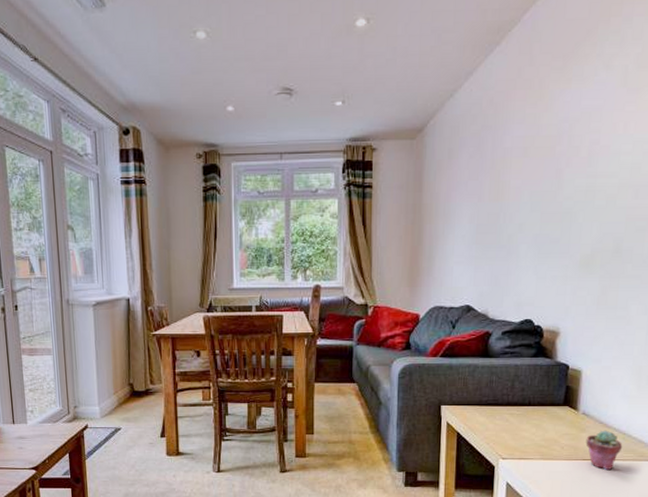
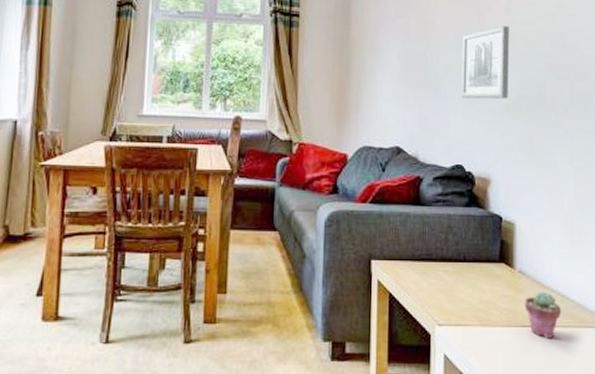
wall art: none [534,180,589,256] -> present [461,26,509,99]

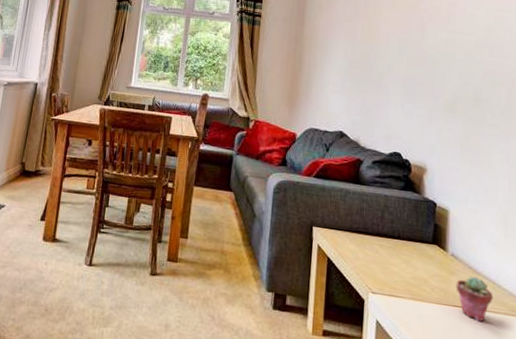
wall art: present [461,26,509,99] -> none [401,34,449,98]

